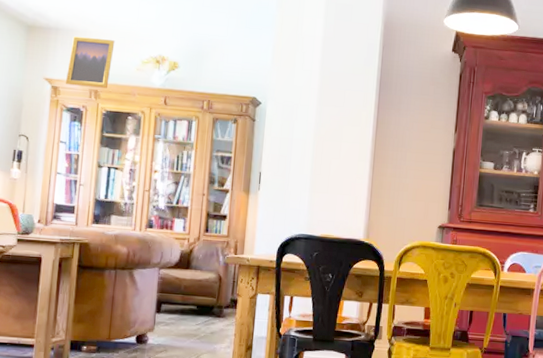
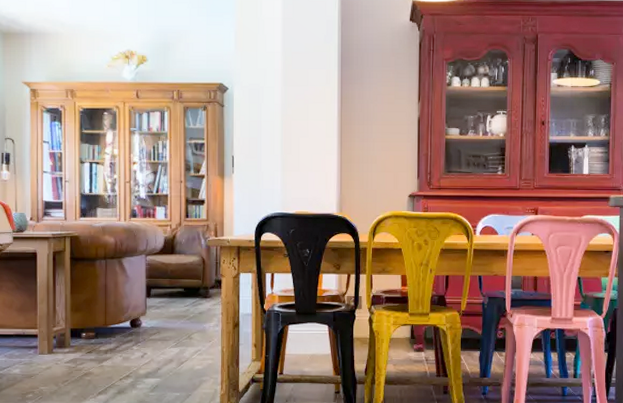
picture frame: present [65,36,115,88] -> none [42,39,85,87]

